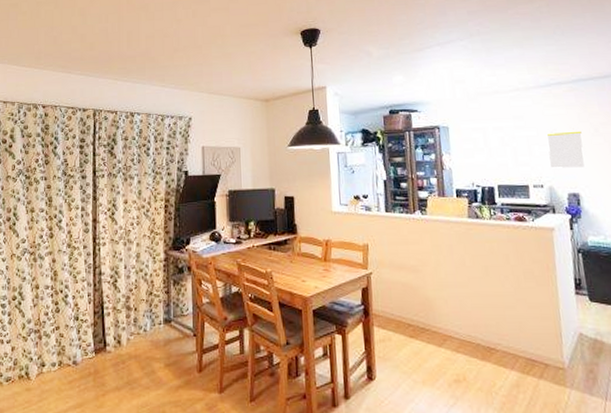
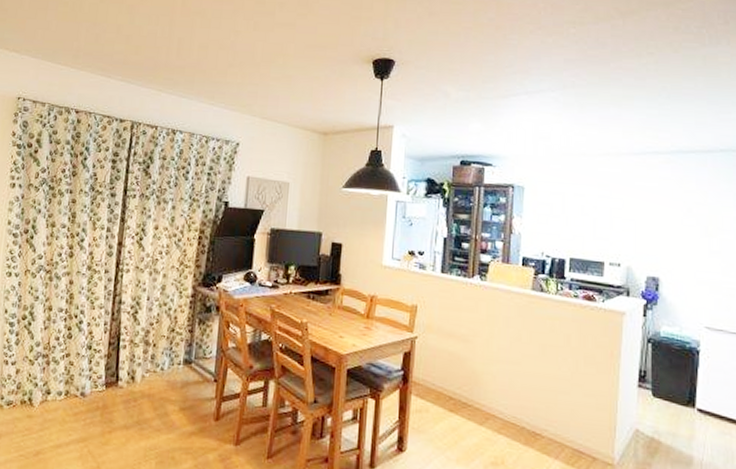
calendar: present [547,131,585,168] -> none [631,207,673,249]

